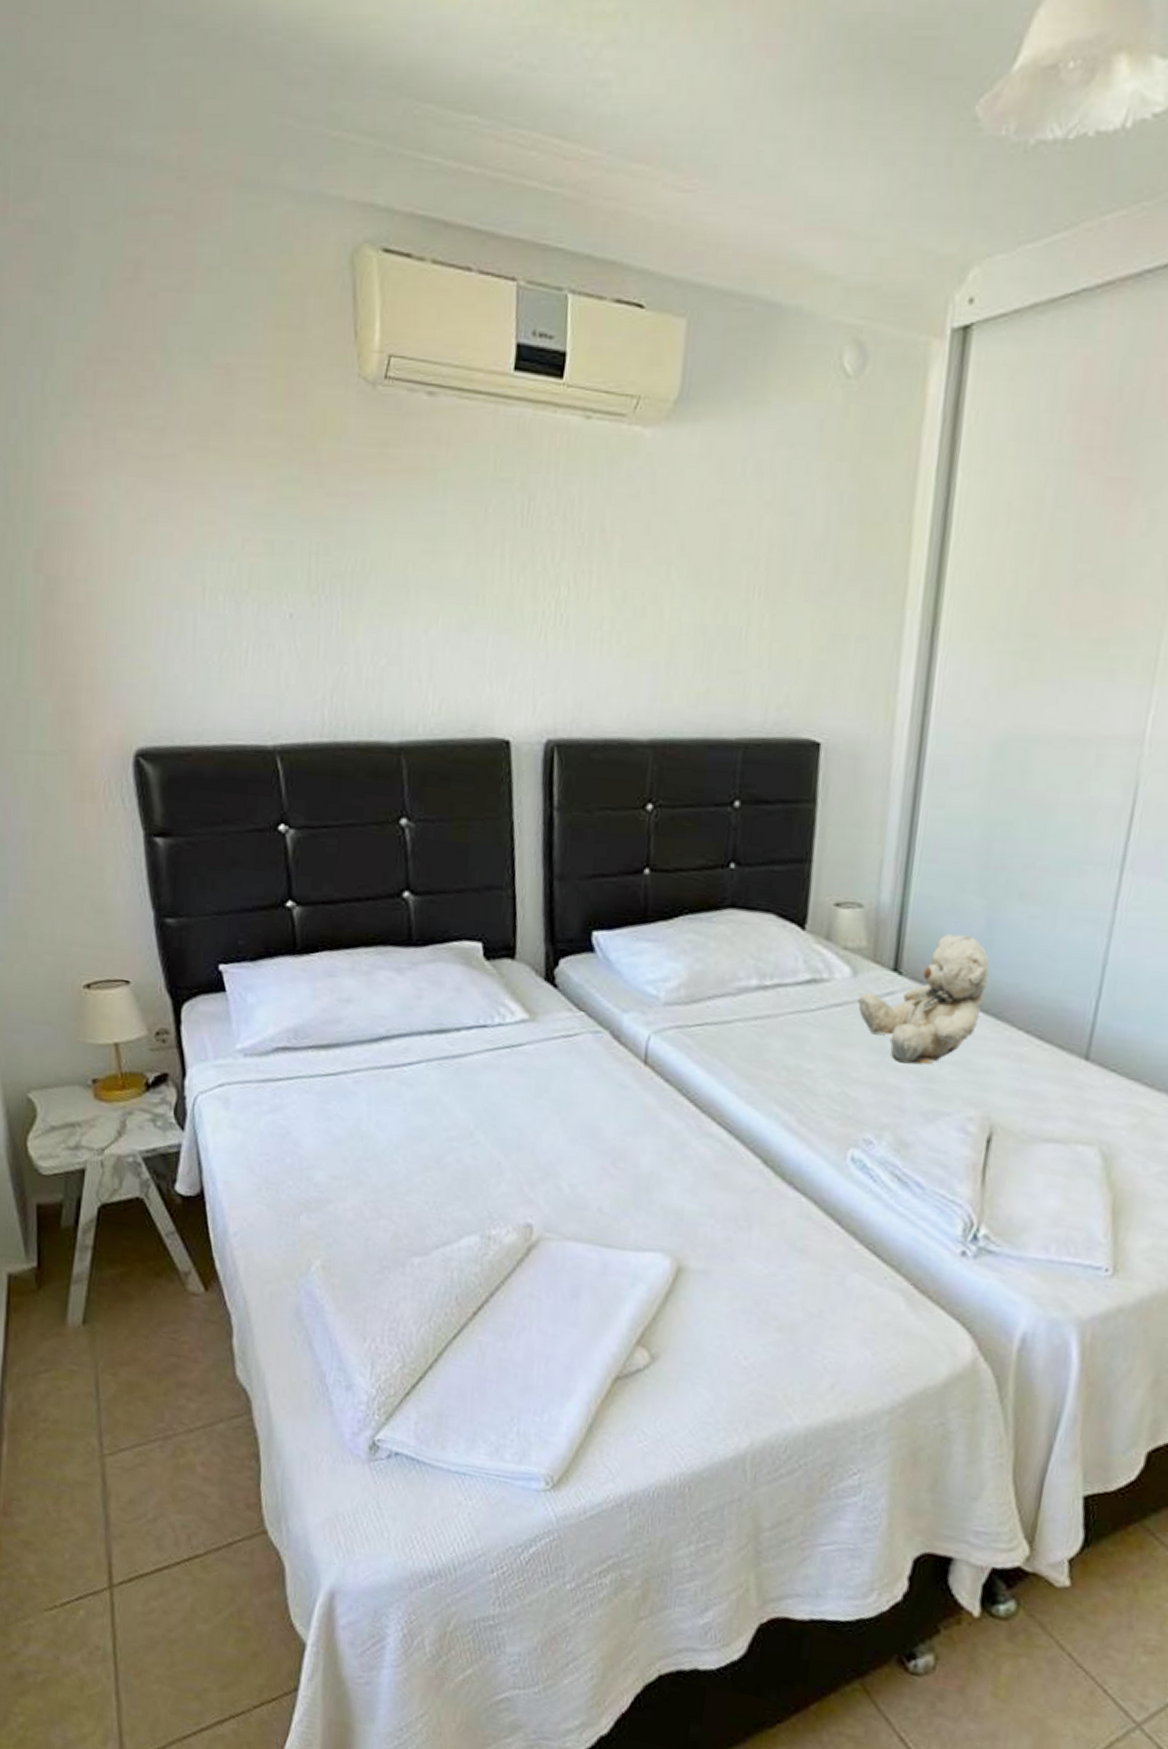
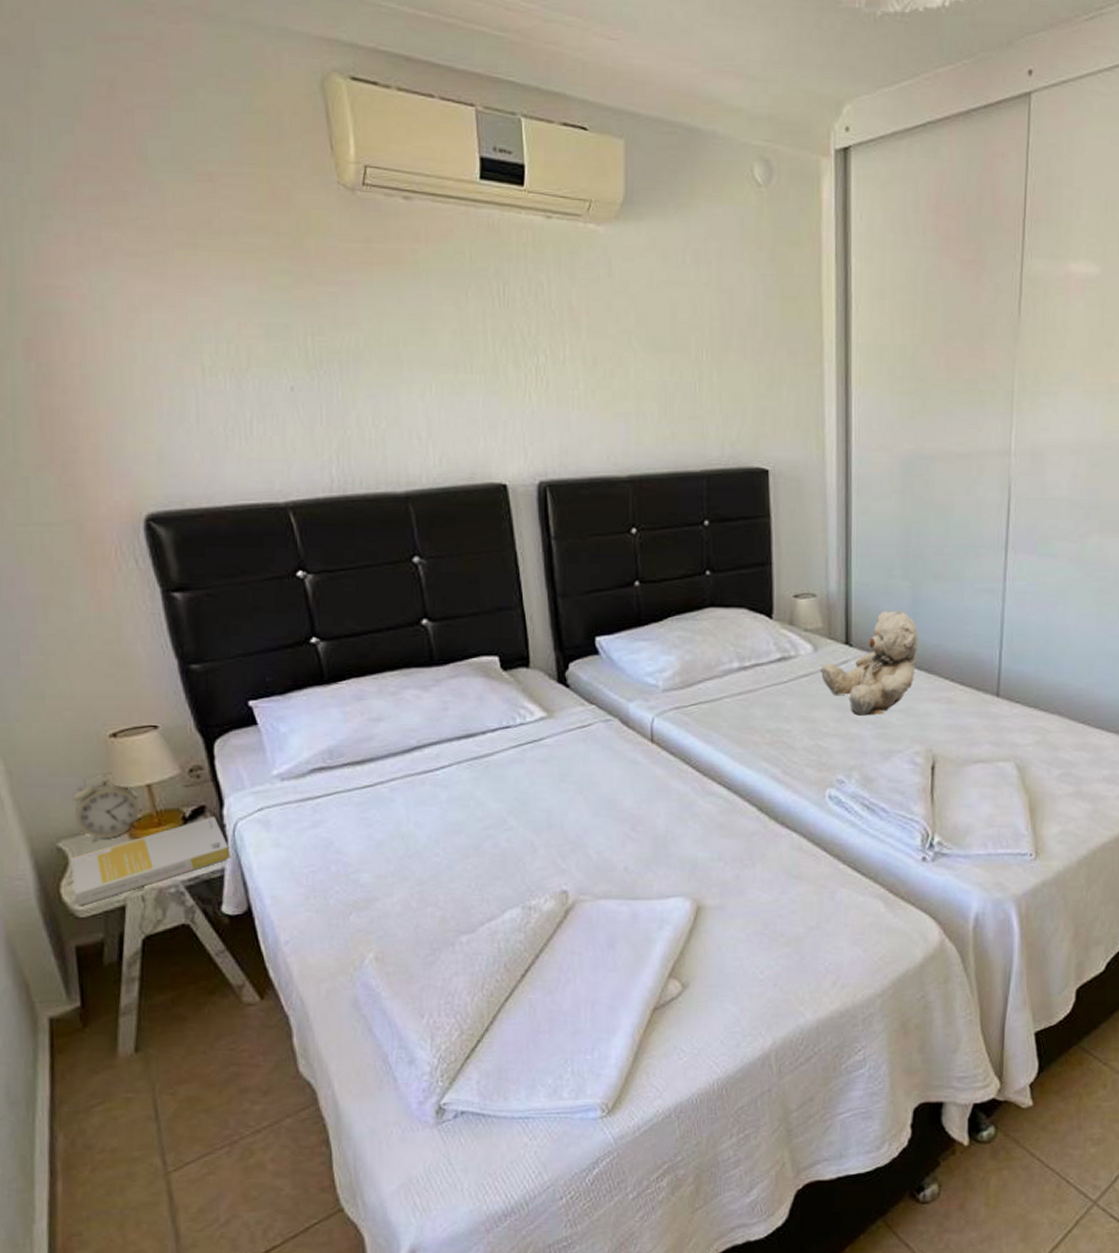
book: none [38,1086,189,1163] -> present [70,817,231,907]
alarm clock: none [45,1024,107,1097] -> present [72,772,141,842]

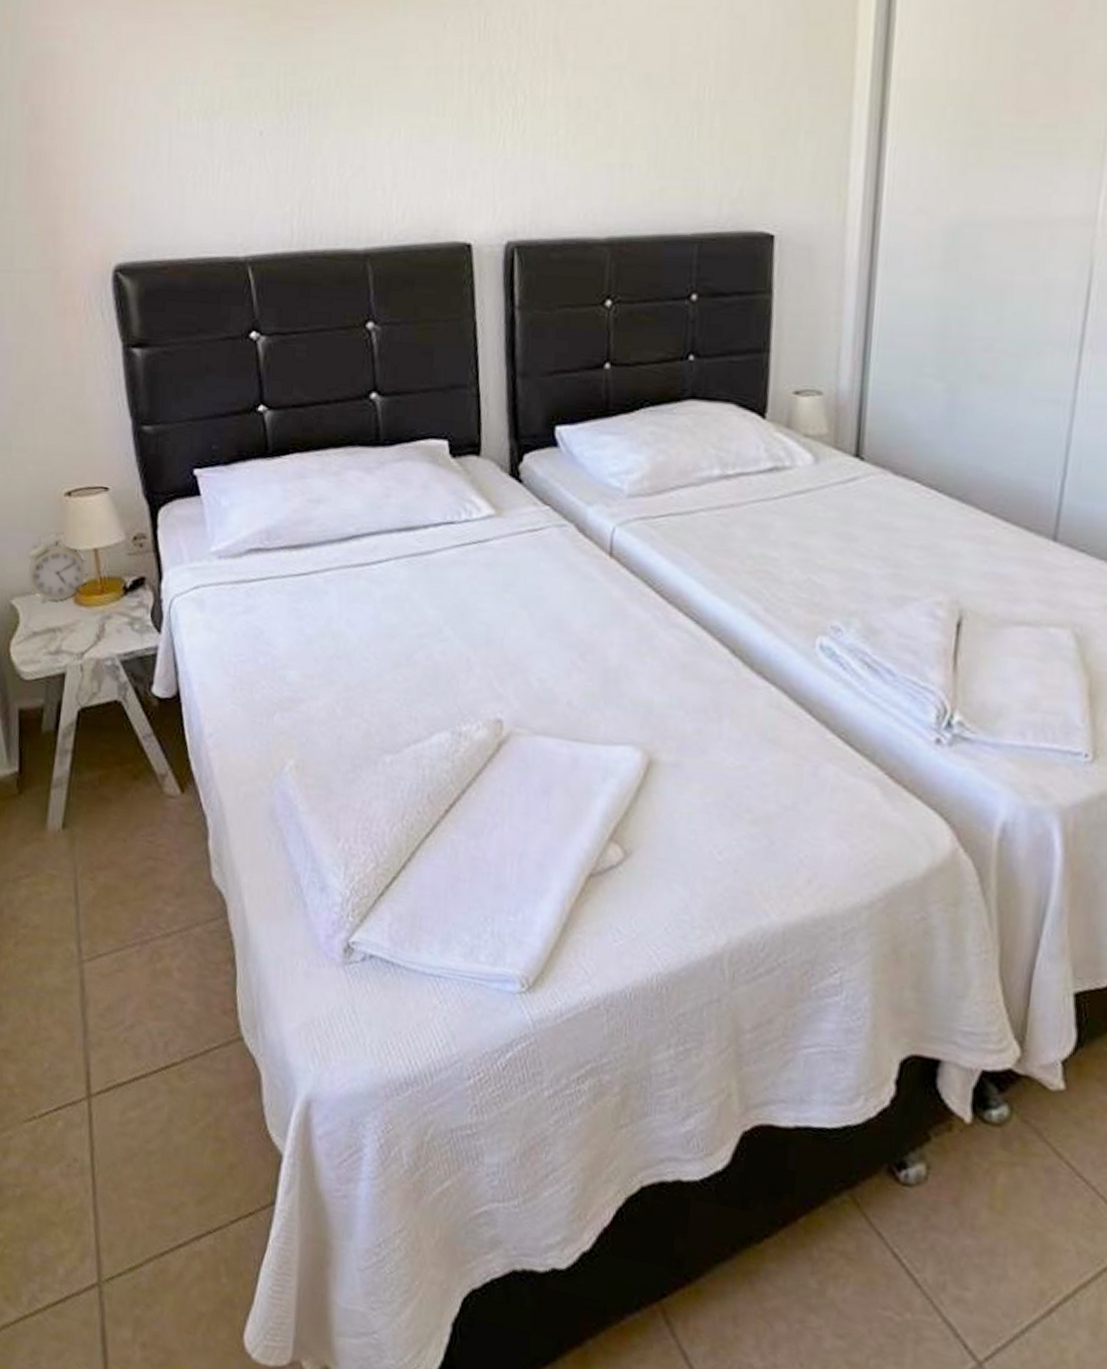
book: present [70,817,231,907] -> none [21,589,165,668]
teddy bear: present [820,610,919,716] -> none [820,418,953,550]

